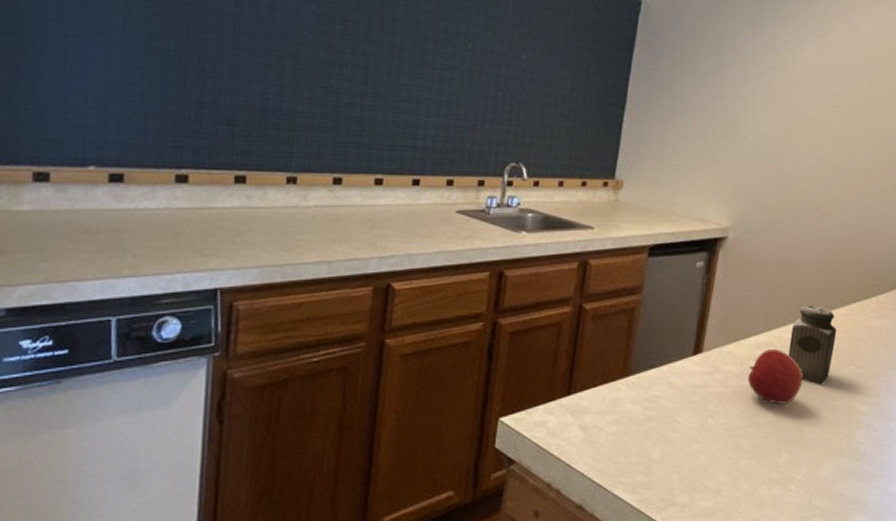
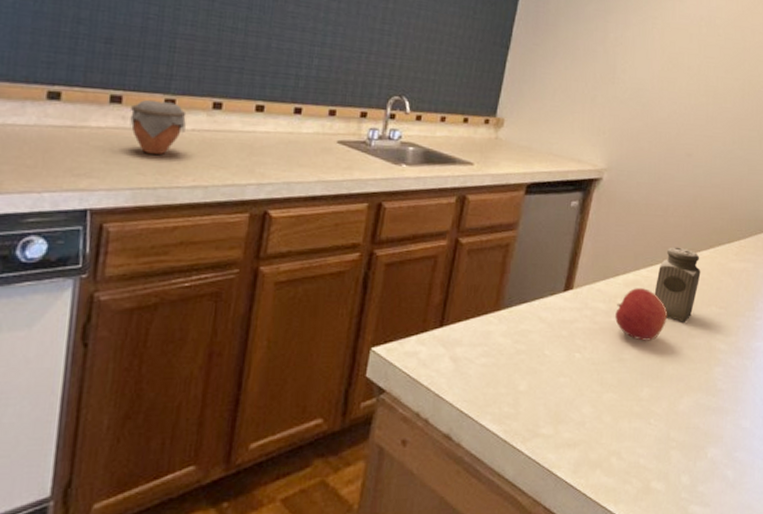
jar: none [254,178,308,232] -> present [130,99,187,154]

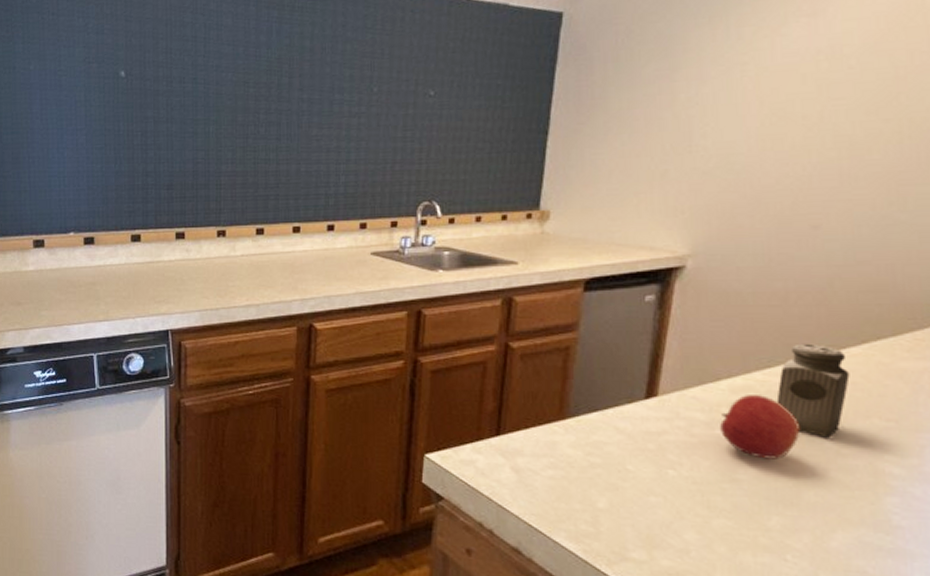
jar: present [130,99,187,154] -> none [192,232,236,279]

